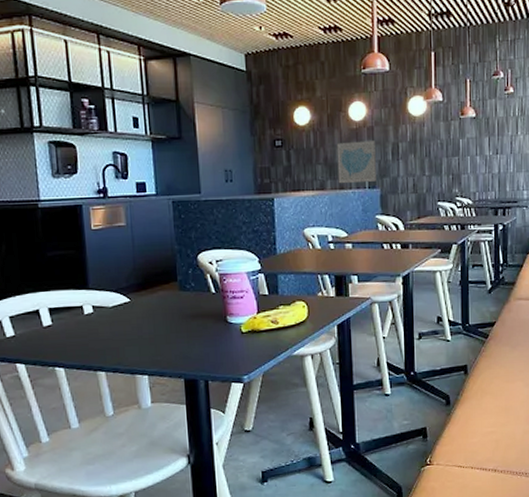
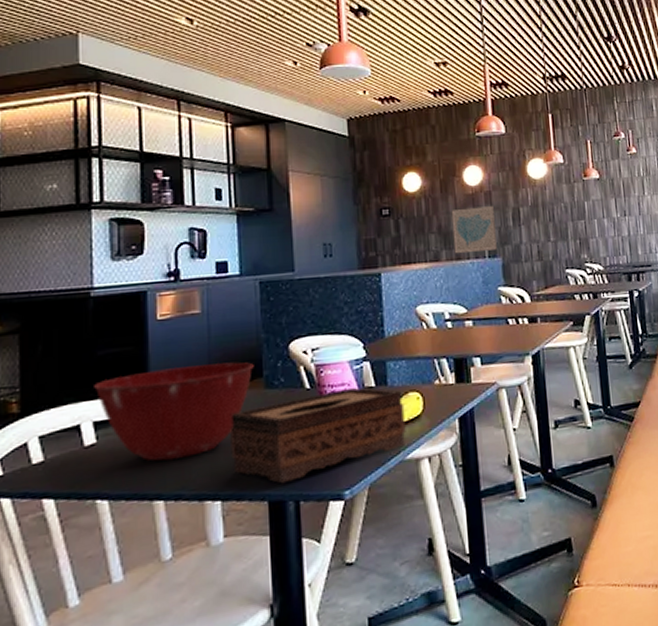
mixing bowl: none [47,267,170,342] -> present [94,362,254,461]
tissue box: none [153,294,293,367] -> present [230,387,406,484]

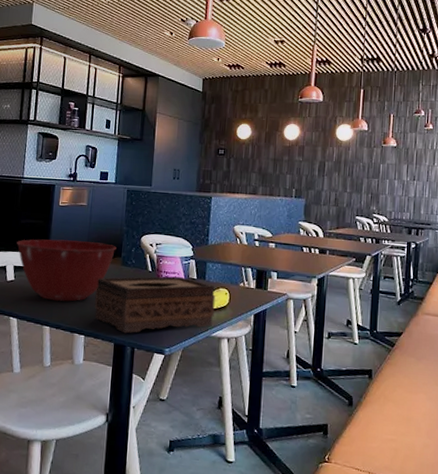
wall art: present [451,206,497,254] -> none [269,156,304,192]

